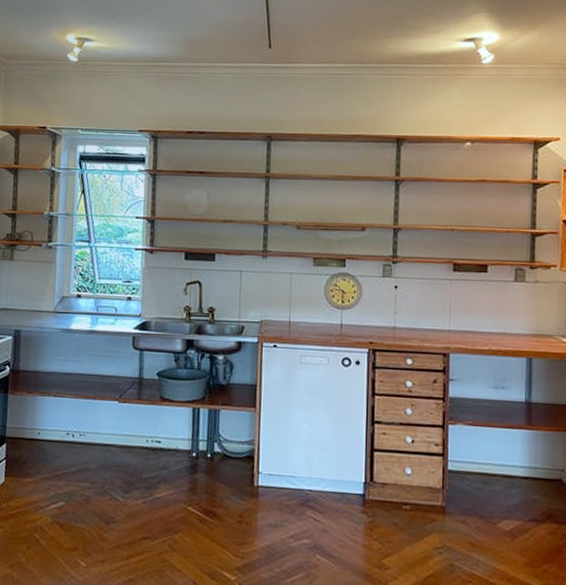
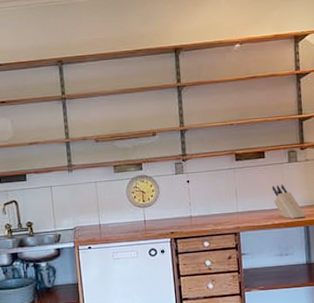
knife block: none [492,305,530,348] -> present [271,185,307,219]

